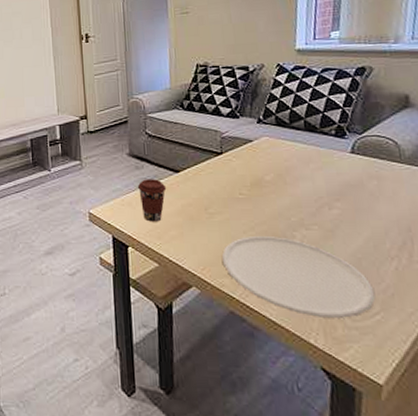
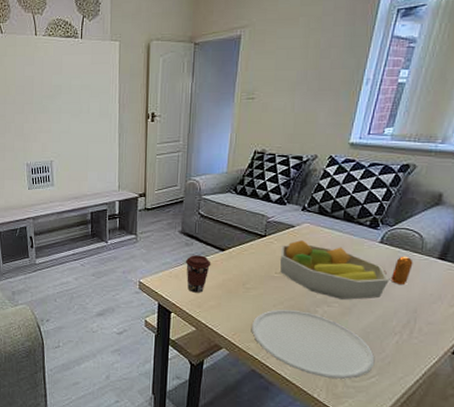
fruit bowl: none [240,155,371,220] -> present [280,240,389,300]
pepper shaker: none [362,166,395,199] -> present [384,256,413,284]

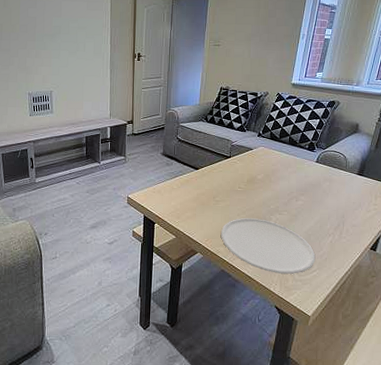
coffee cup: present [185,255,211,293] -> none [166,173,188,206]
fruit bowl: present [280,240,389,300] -> none [242,160,324,209]
pepper shaker: present [384,256,413,284] -> none [320,172,340,195]

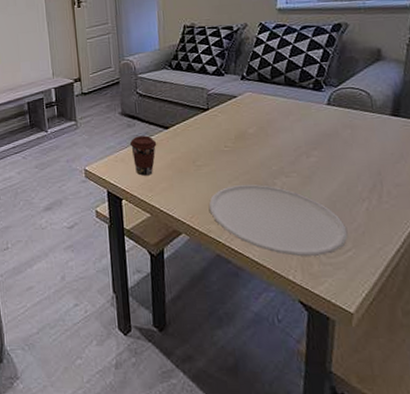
coffee cup: none [166,173,188,206] -> present [129,135,157,176]

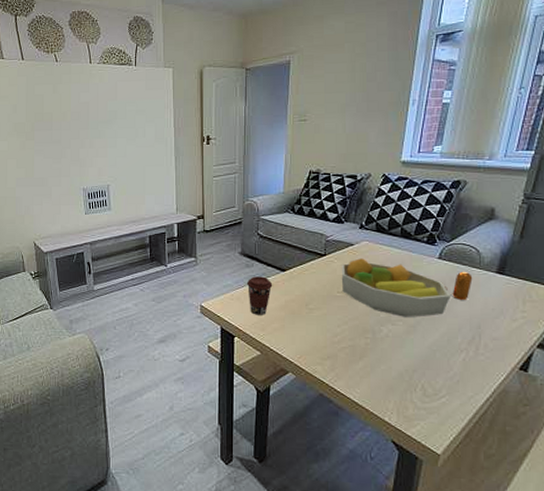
plate: present [209,184,348,256] -> none [318,330,444,400]
fruit bowl: none [225,110,345,168] -> present [341,258,451,317]
pepper shaker: none [337,116,367,146] -> present [445,271,473,300]

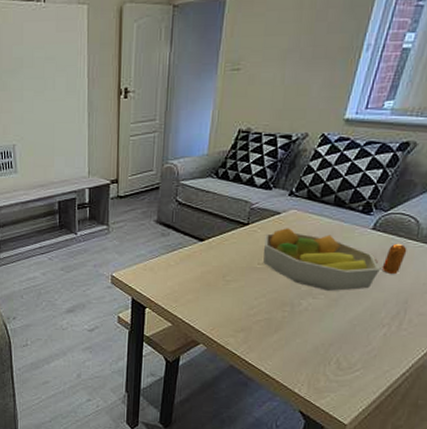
coffee cup: present [246,276,273,315] -> none [161,246,189,287]

